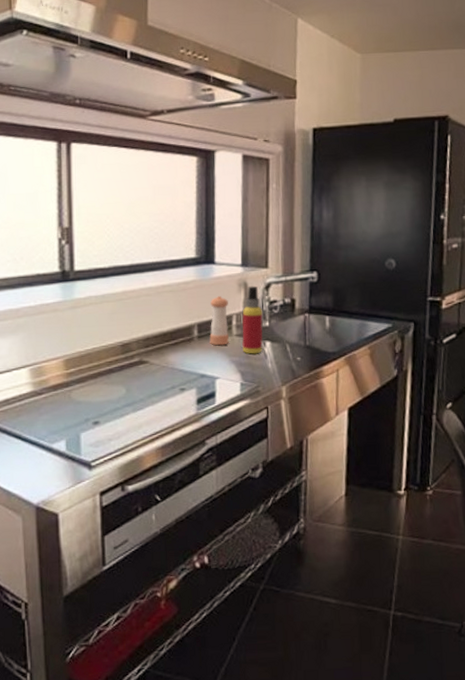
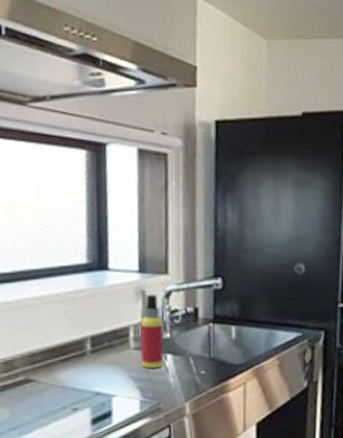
pepper shaker: present [209,295,230,346] -> none [104,305,127,361]

